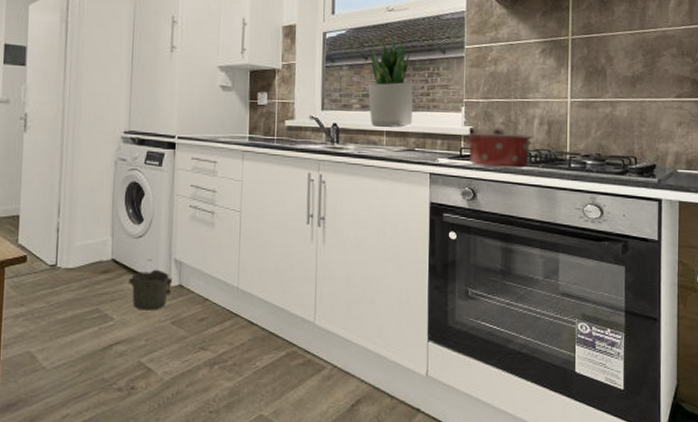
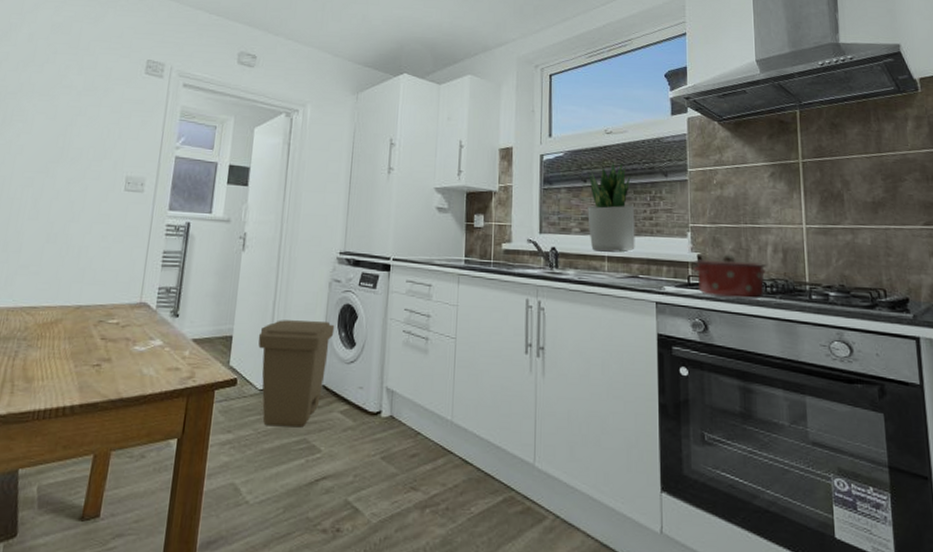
trash can: none [45,198,122,299] -> present [258,320,335,428]
bucket: present [128,269,173,310] -> none [338,398,384,443]

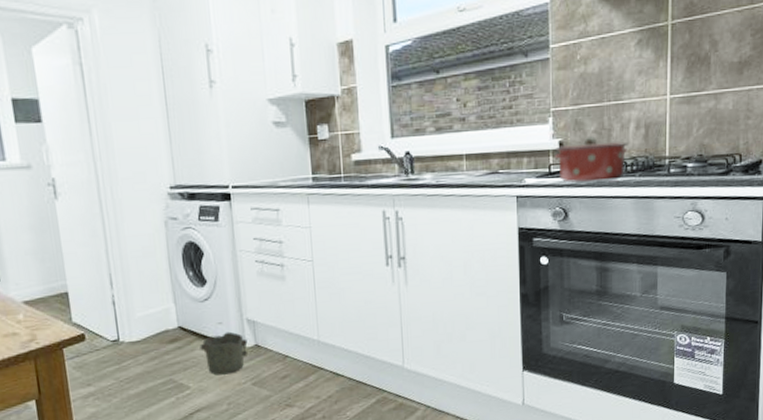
trash can: present [258,320,335,428] -> none [97,263,181,374]
bucket: none [338,398,384,443] -> present [199,331,248,375]
planter: present [587,162,635,252] -> none [442,46,494,150]

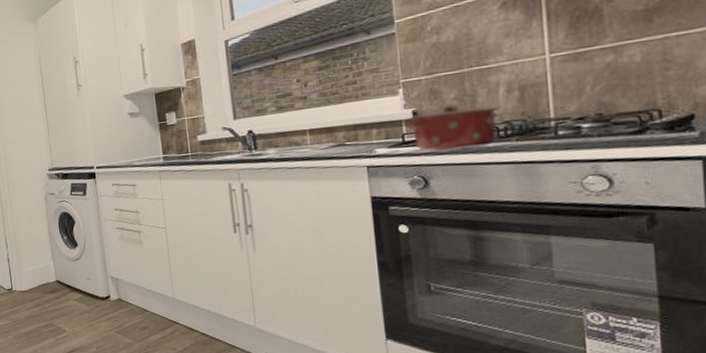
bucket: present [199,331,248,375] -> none [73,286,112,323]

